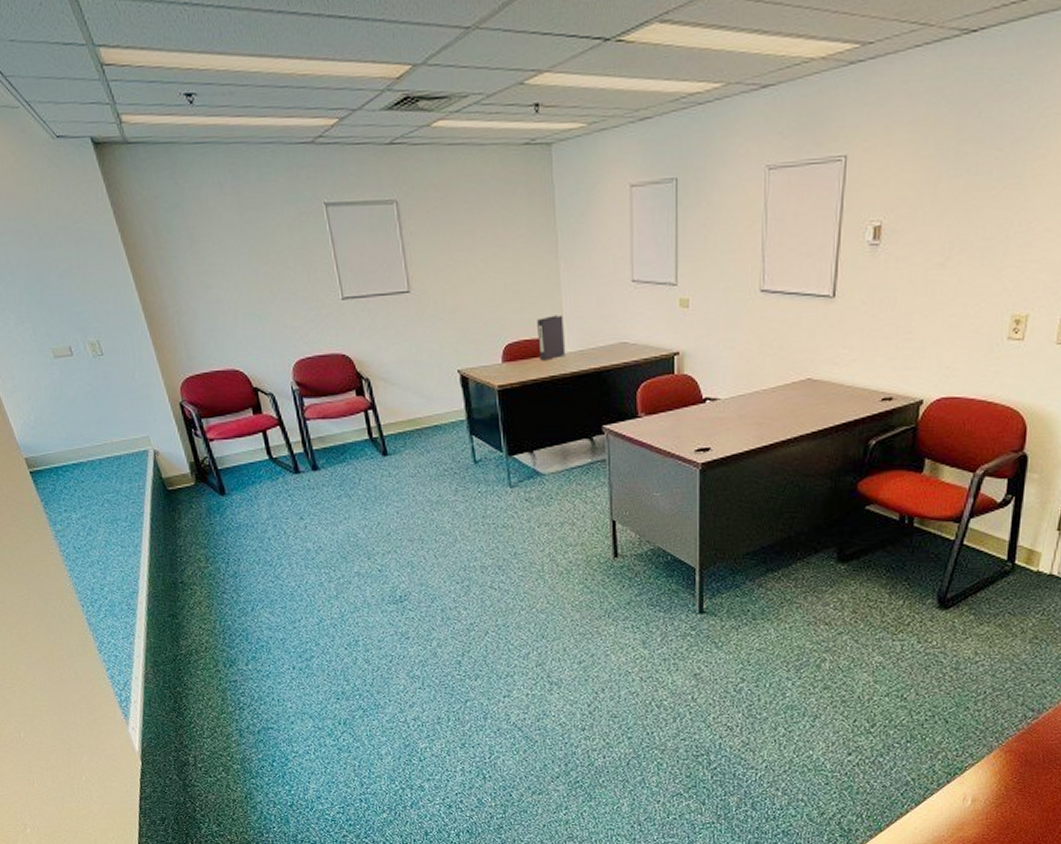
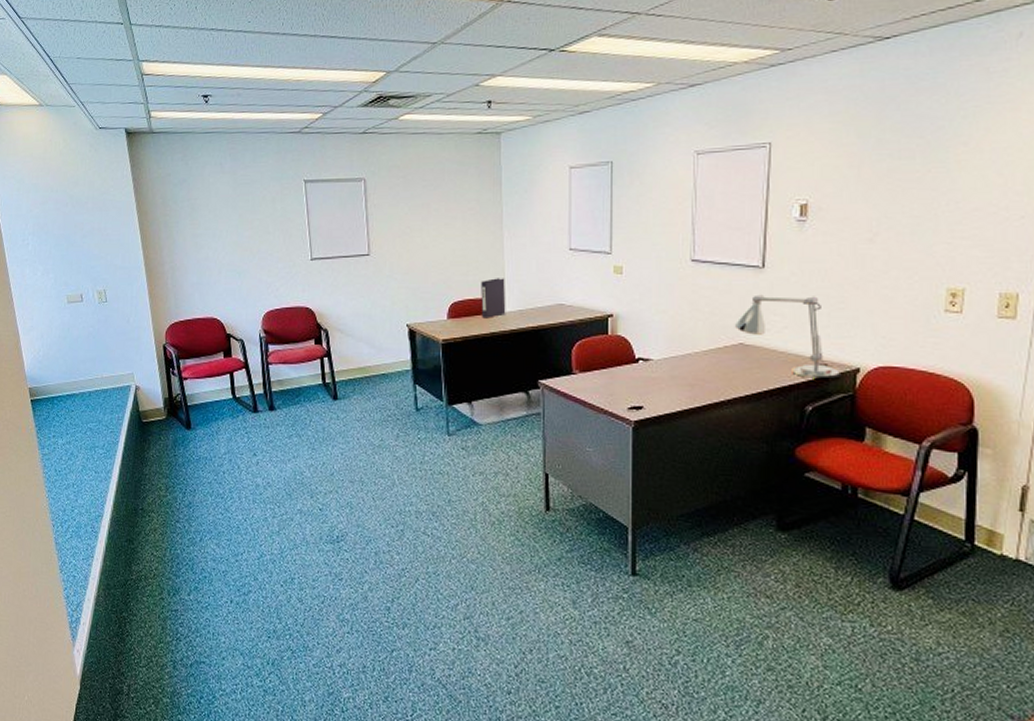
desk lamp: none [802,326,906,412] -> present [734,294,842,379]

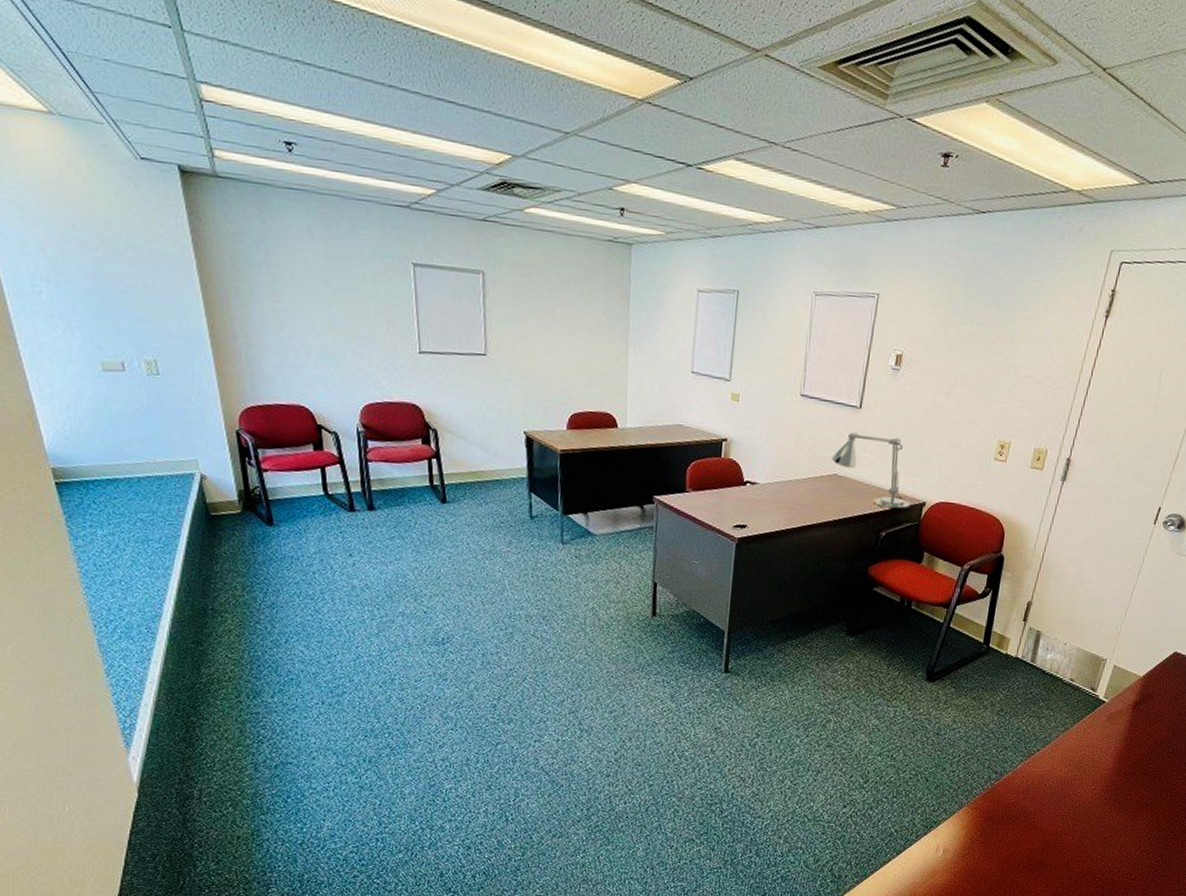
binder: present [481,278,506,319] -> none [601,393,627,433]

